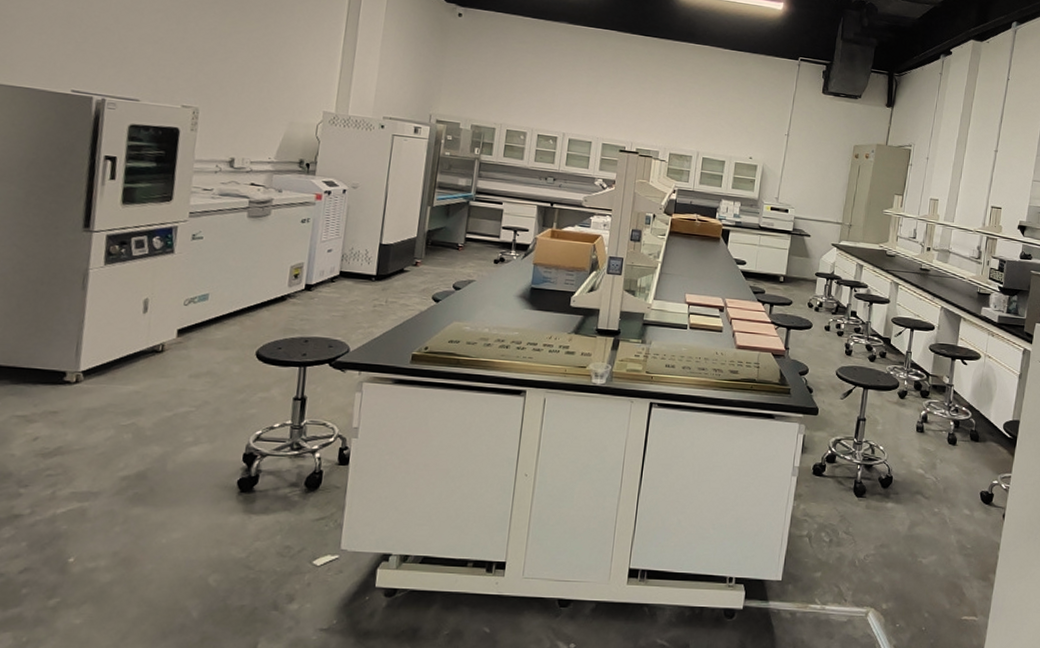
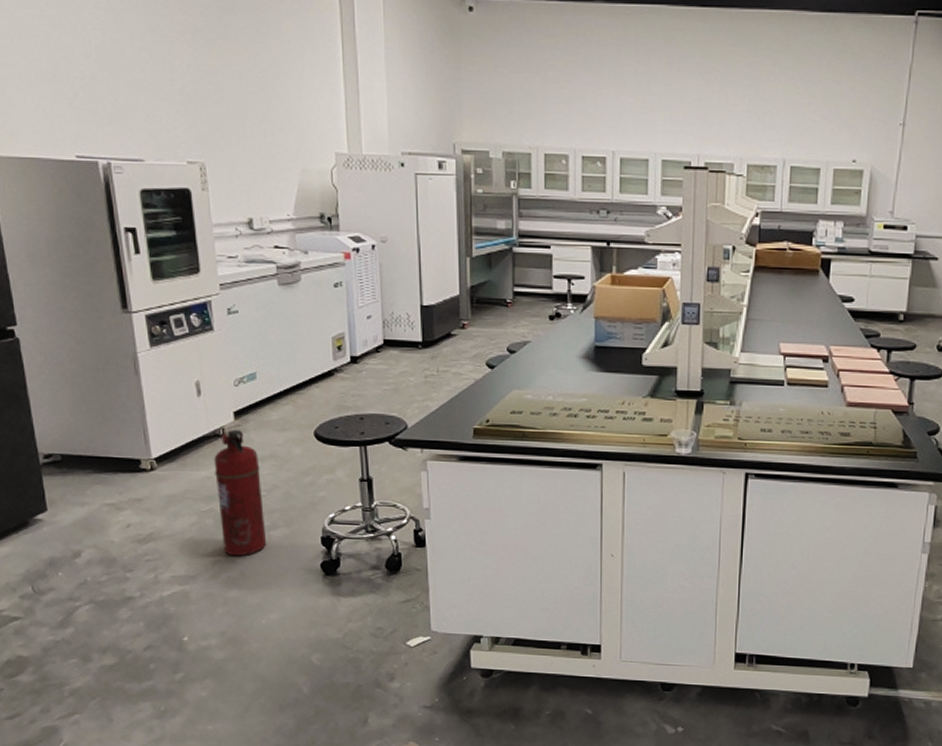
fire extinguisher: none [136,346,195,472] -> present [214,429,267,557]

